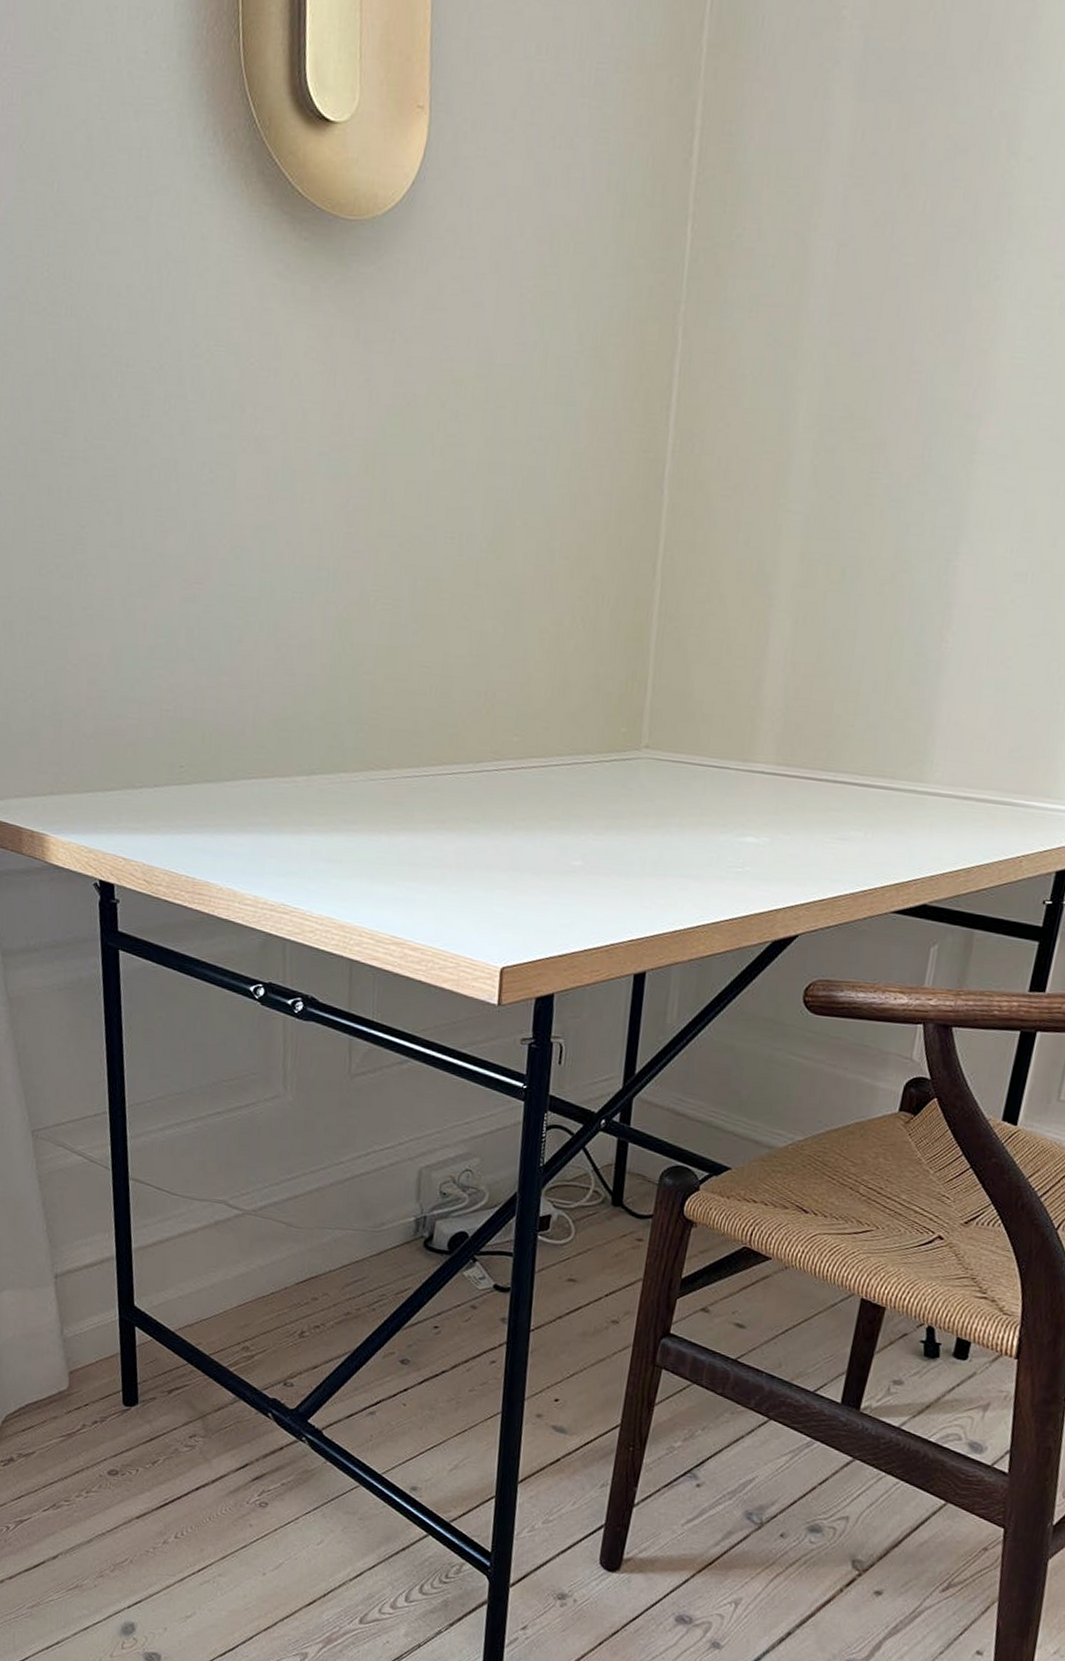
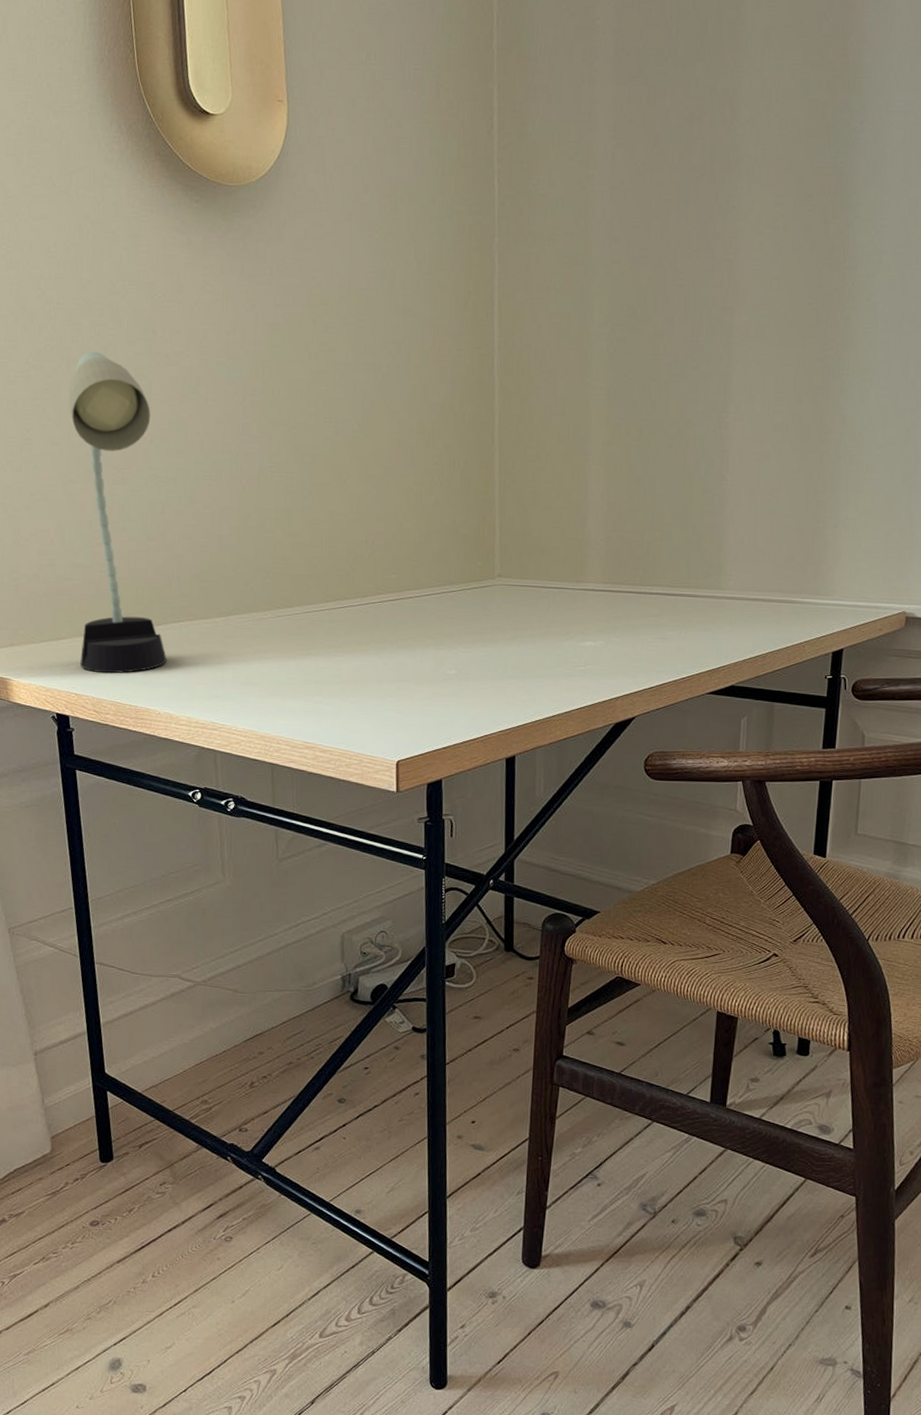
desk lamp: none [130,429,234,837] -> present [68,351,167,674]

